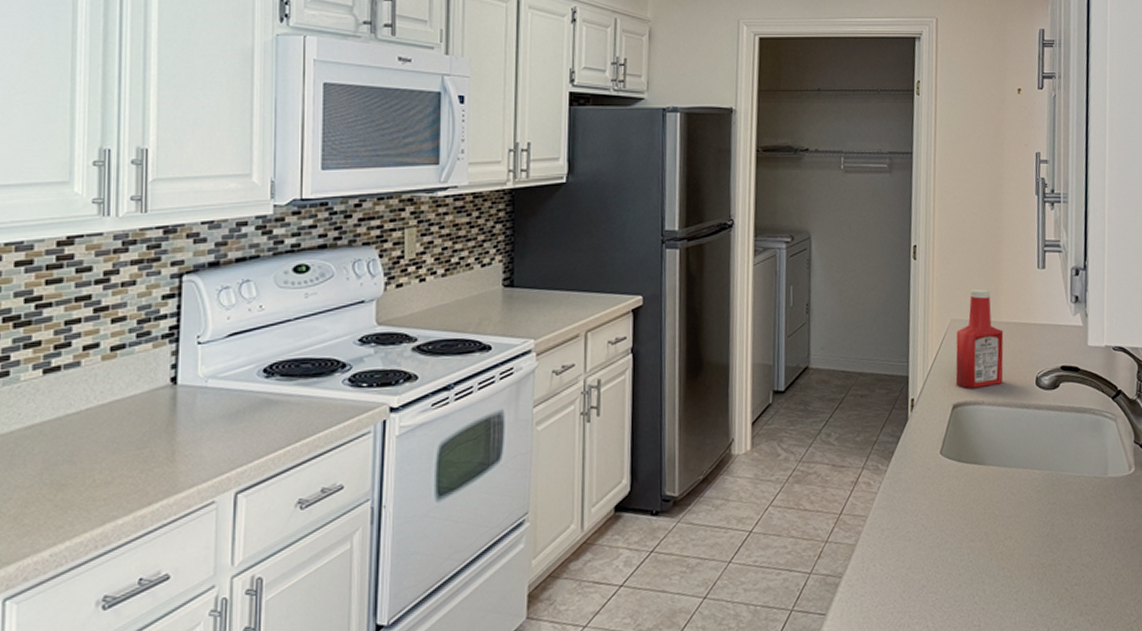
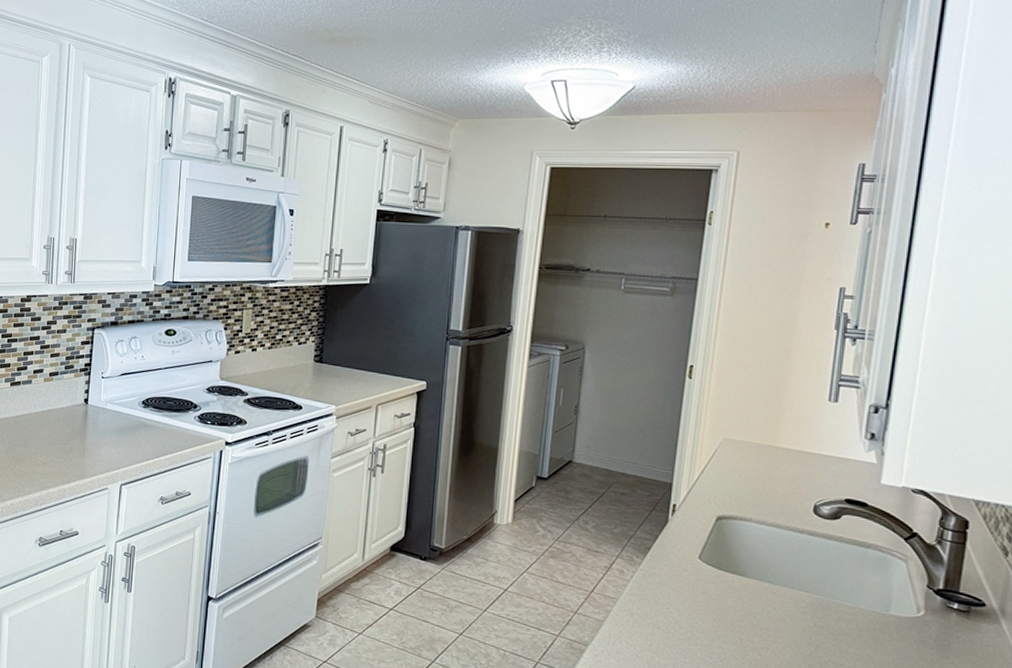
ketchup bottle: present [955,288,1004,388] -> none [722,412,781,506]

